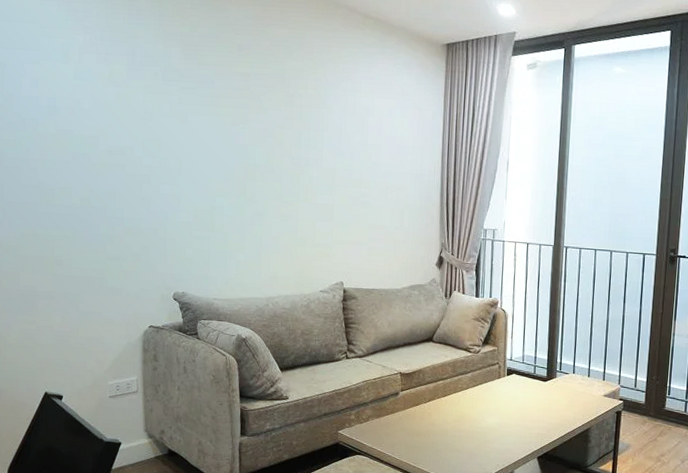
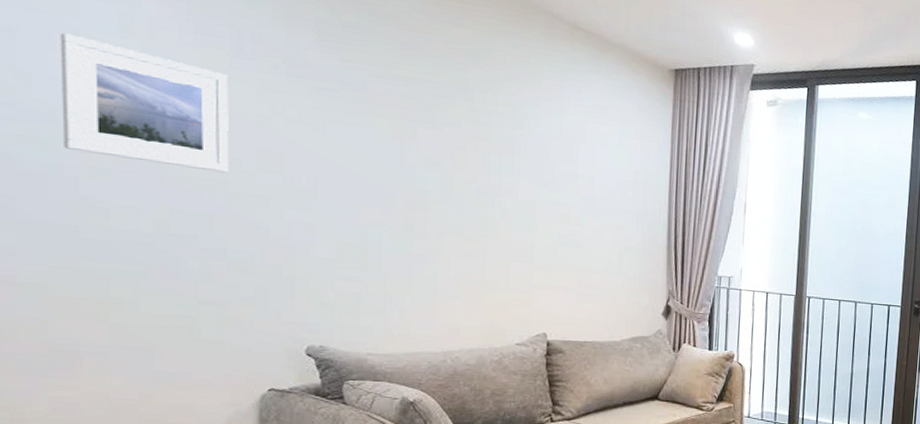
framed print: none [28,63,126,159] -> present [60,32,230,173]

